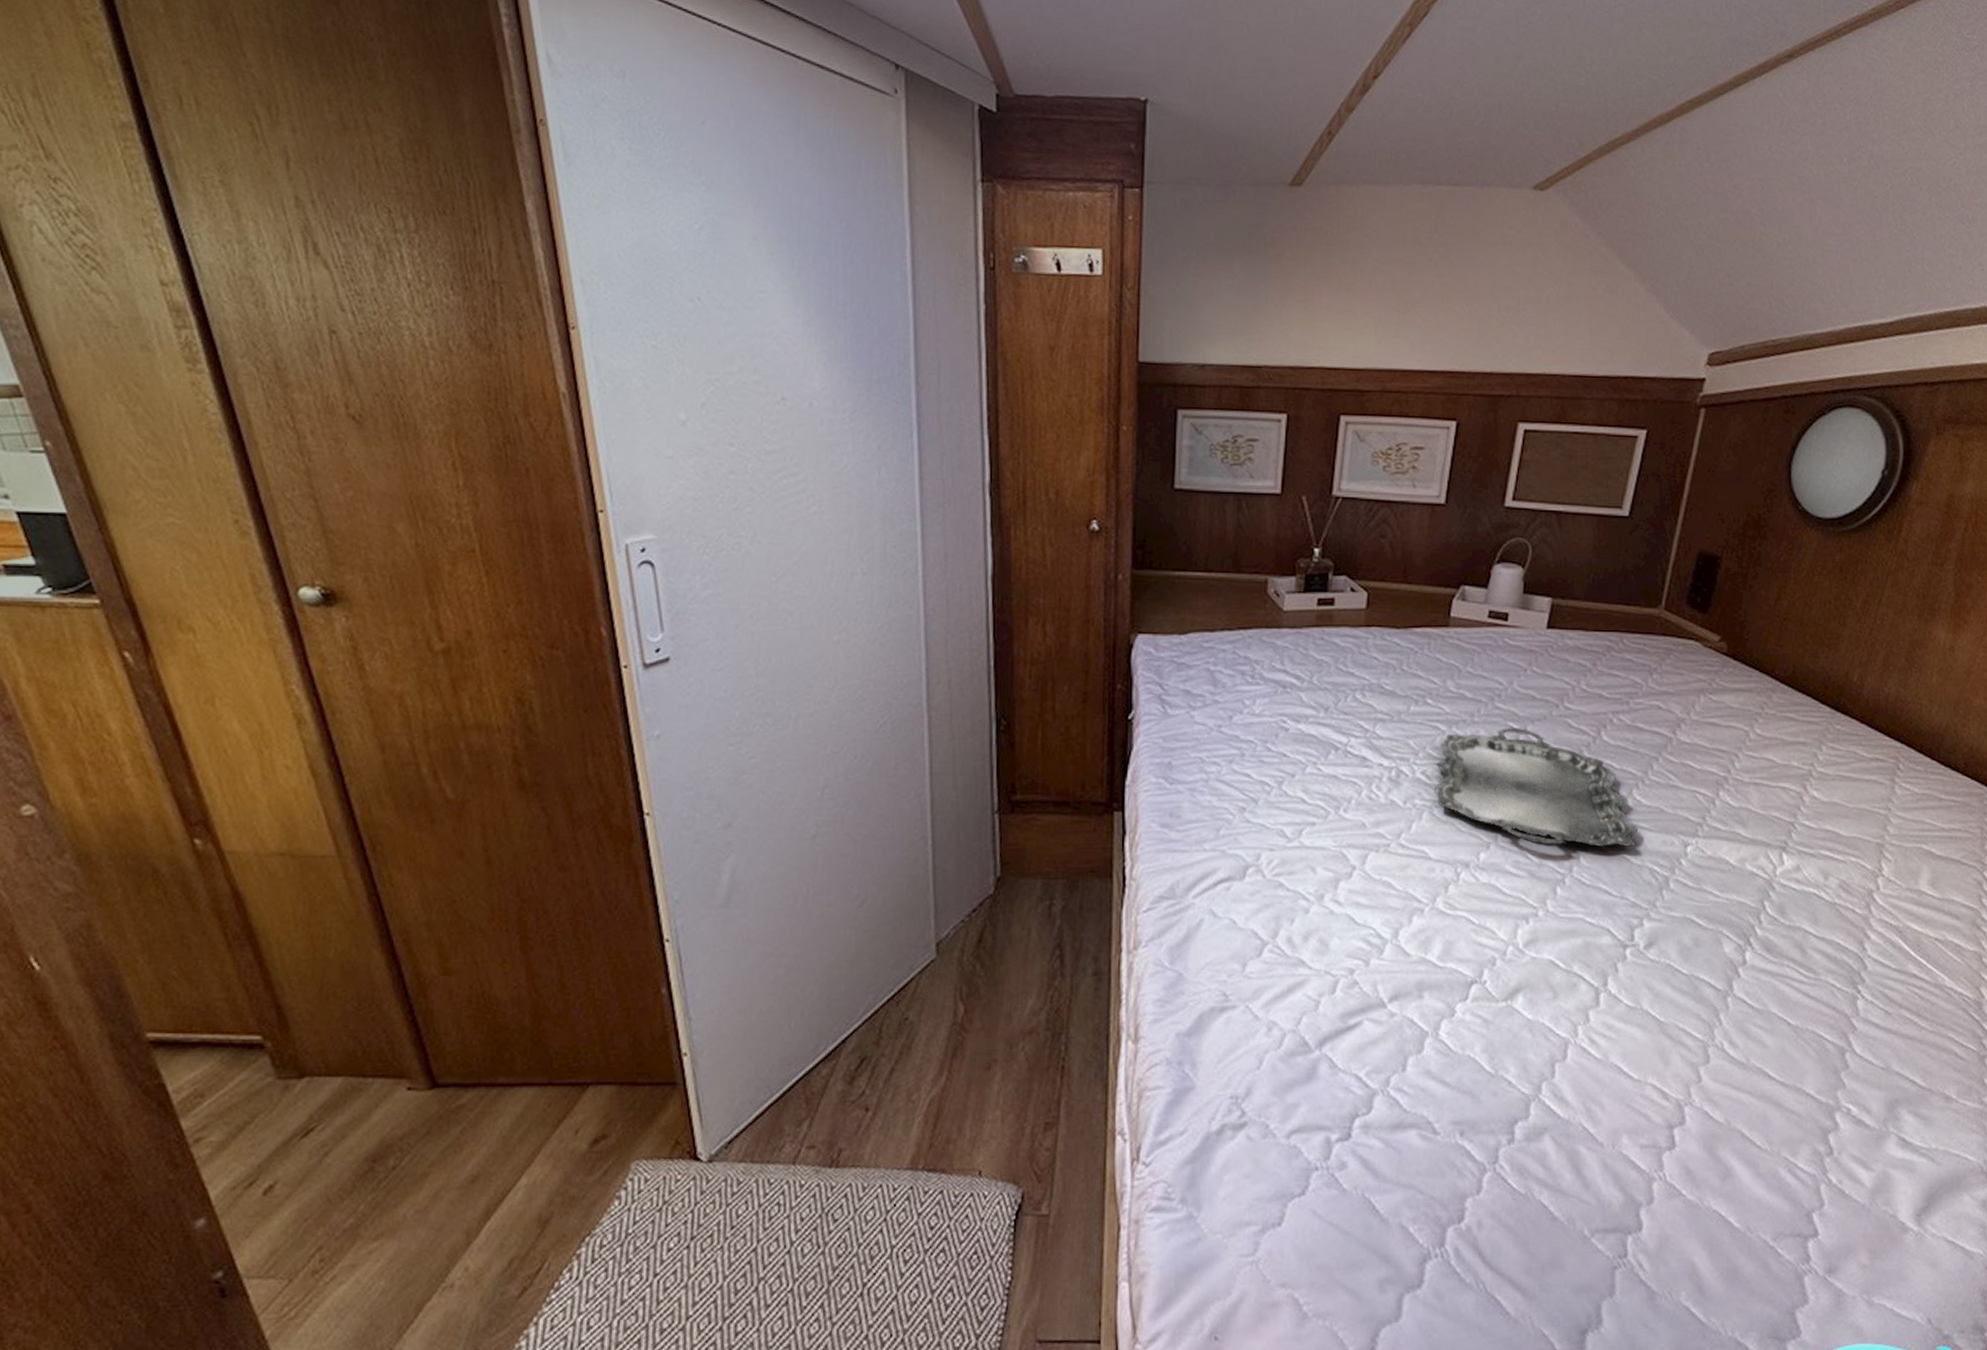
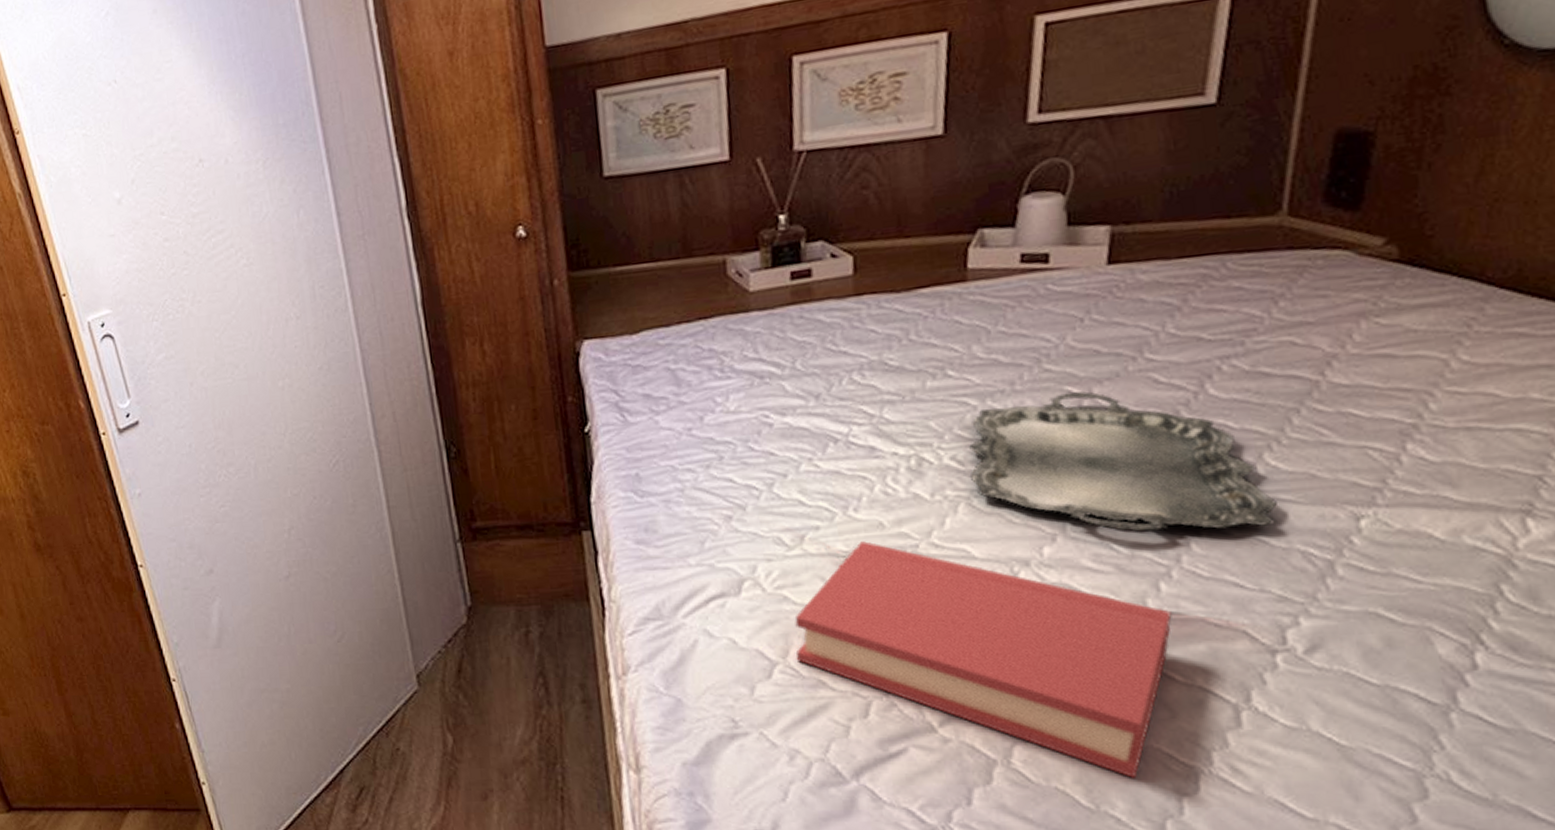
hardback book: none [1283,838,1562,1047] -> present [794,541,1172,778]

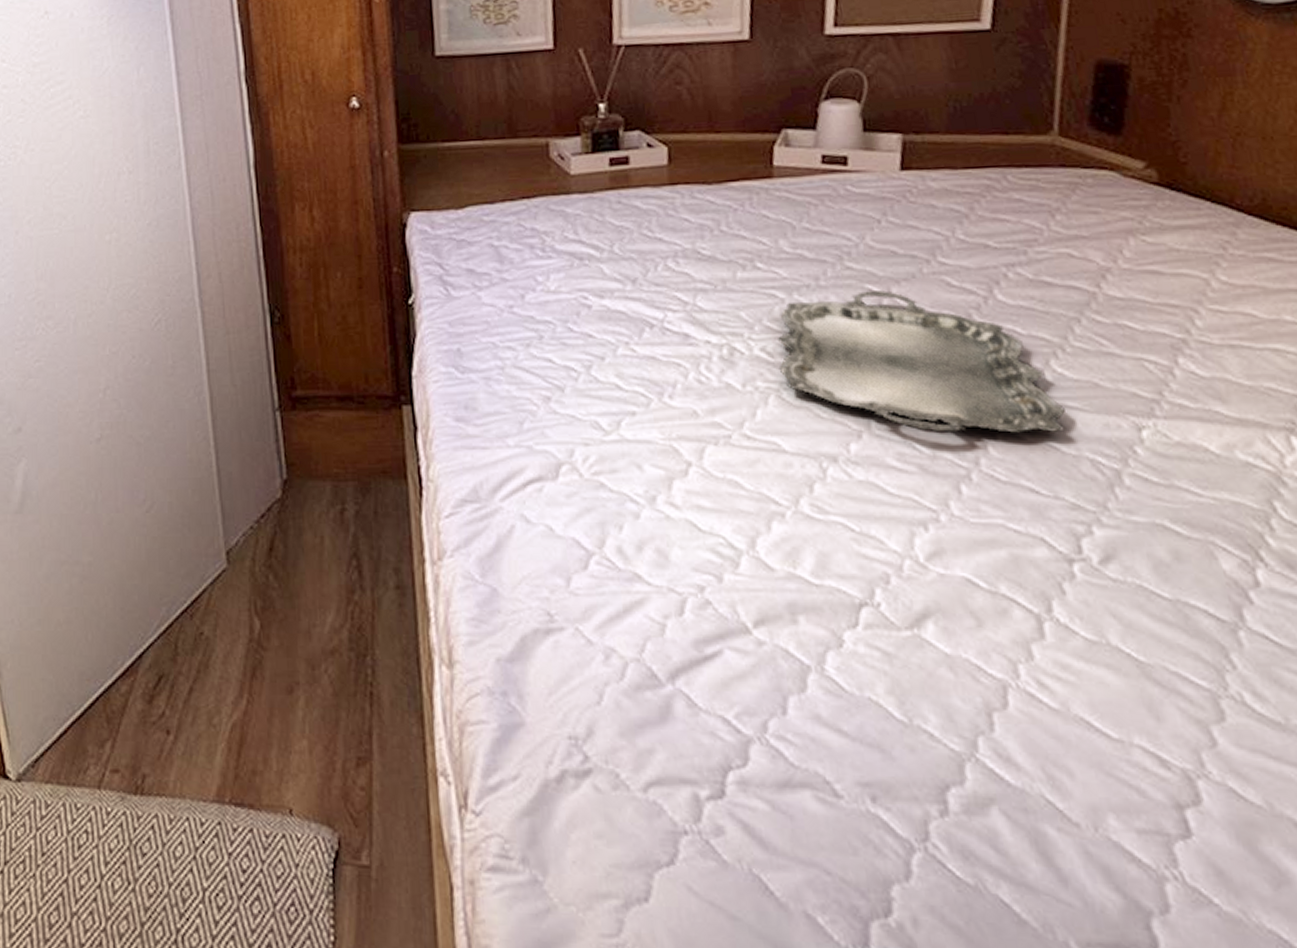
hardback book: present [794,541,1172,778] -> none [611,429,974,690]

